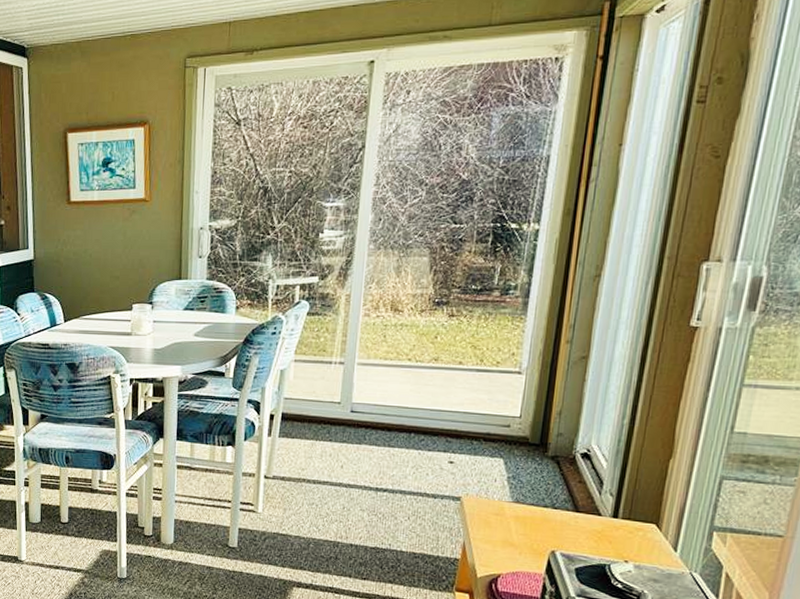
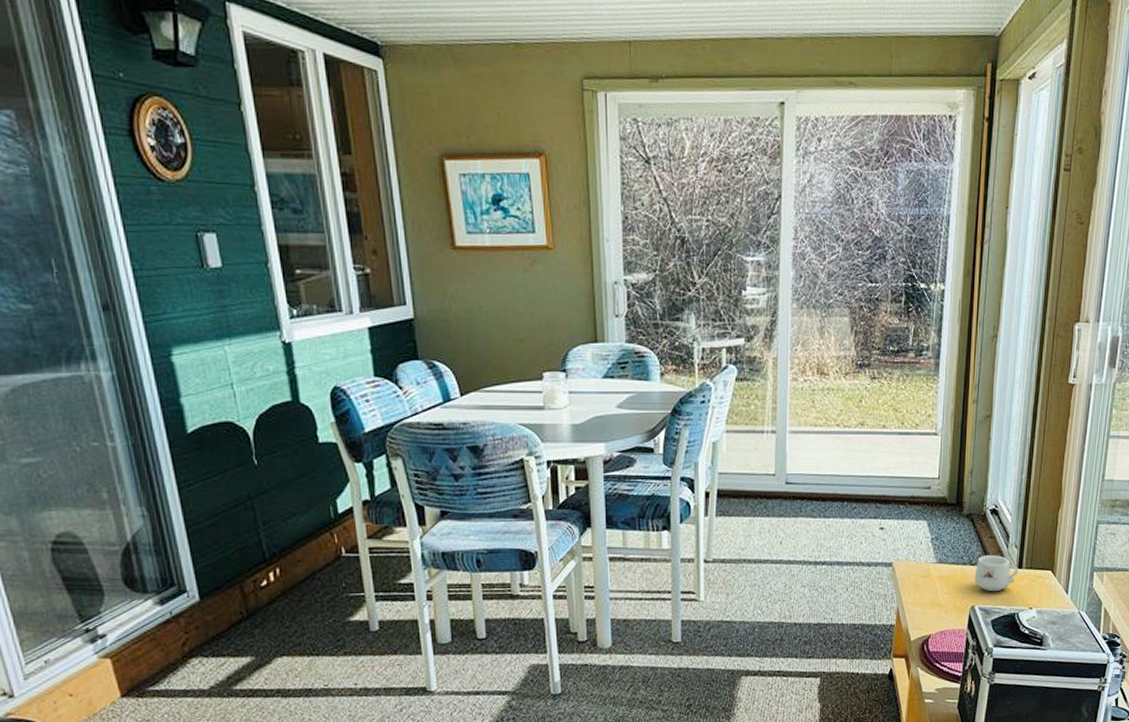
mug: none [556,500,613,539] -> present [974,555,1019,592]

